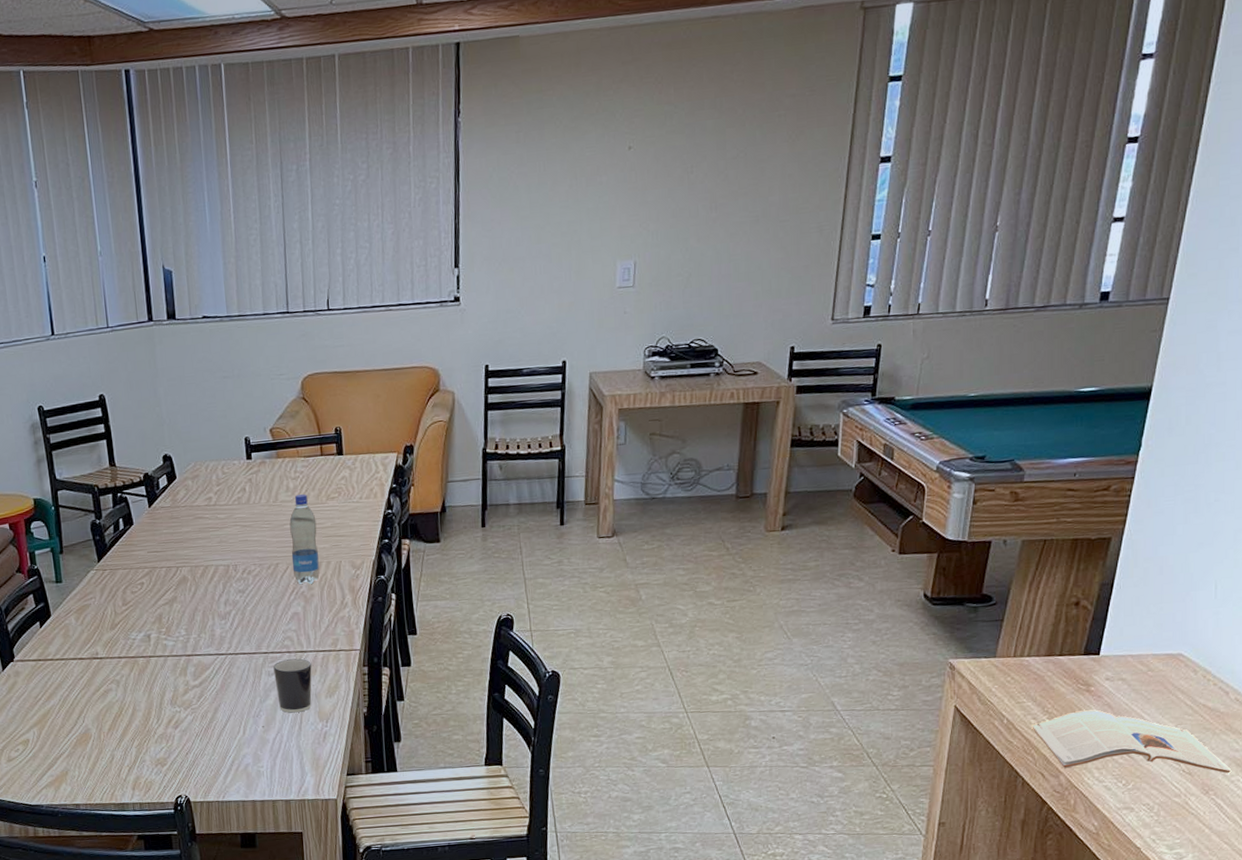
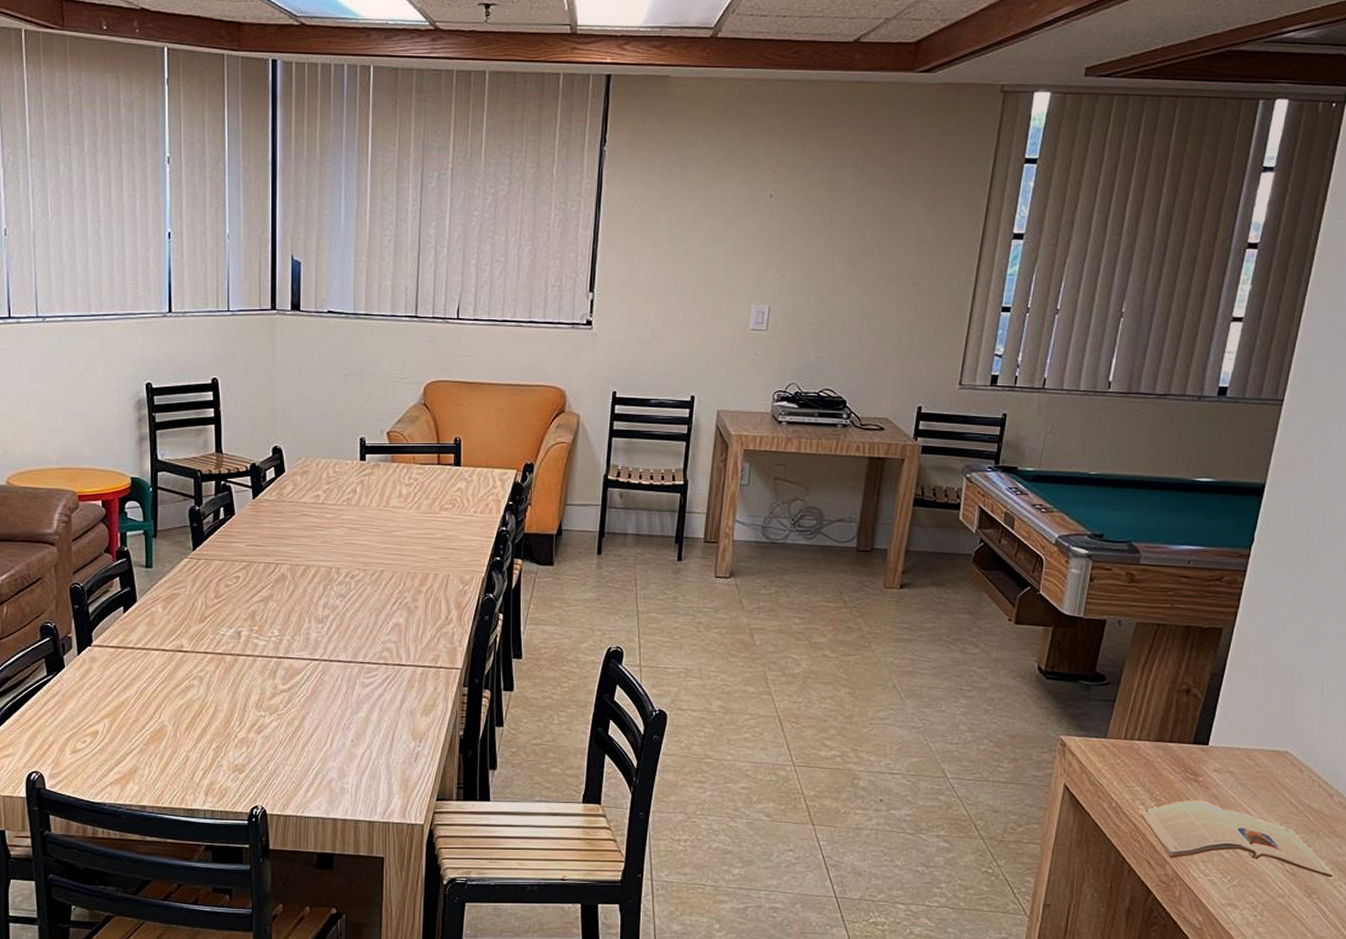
mug: present [273,658,312,713] -> none [369,672,409,729]
bottle: present [289,494,320,585] -> none [398,502,427,595]

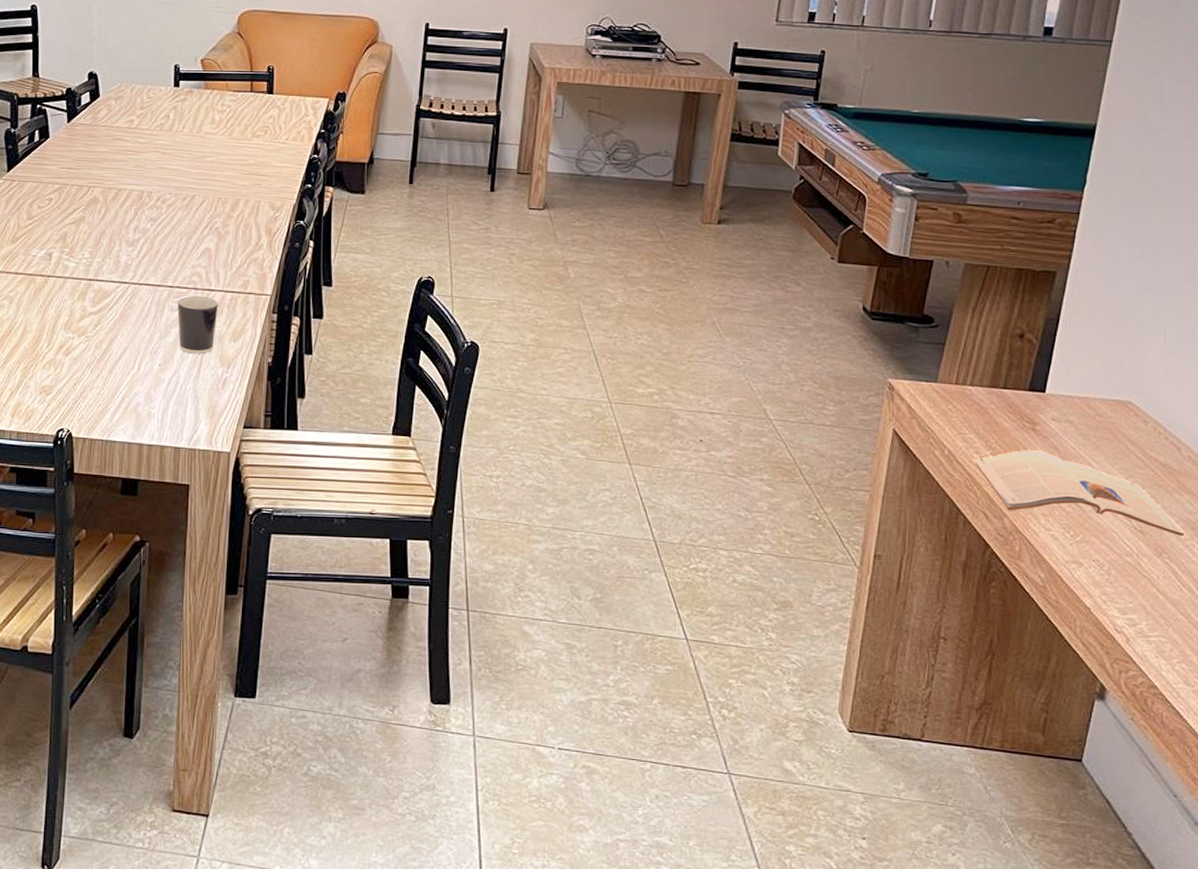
mug: none [369,672,409,729] -> present [178,296,218,354]

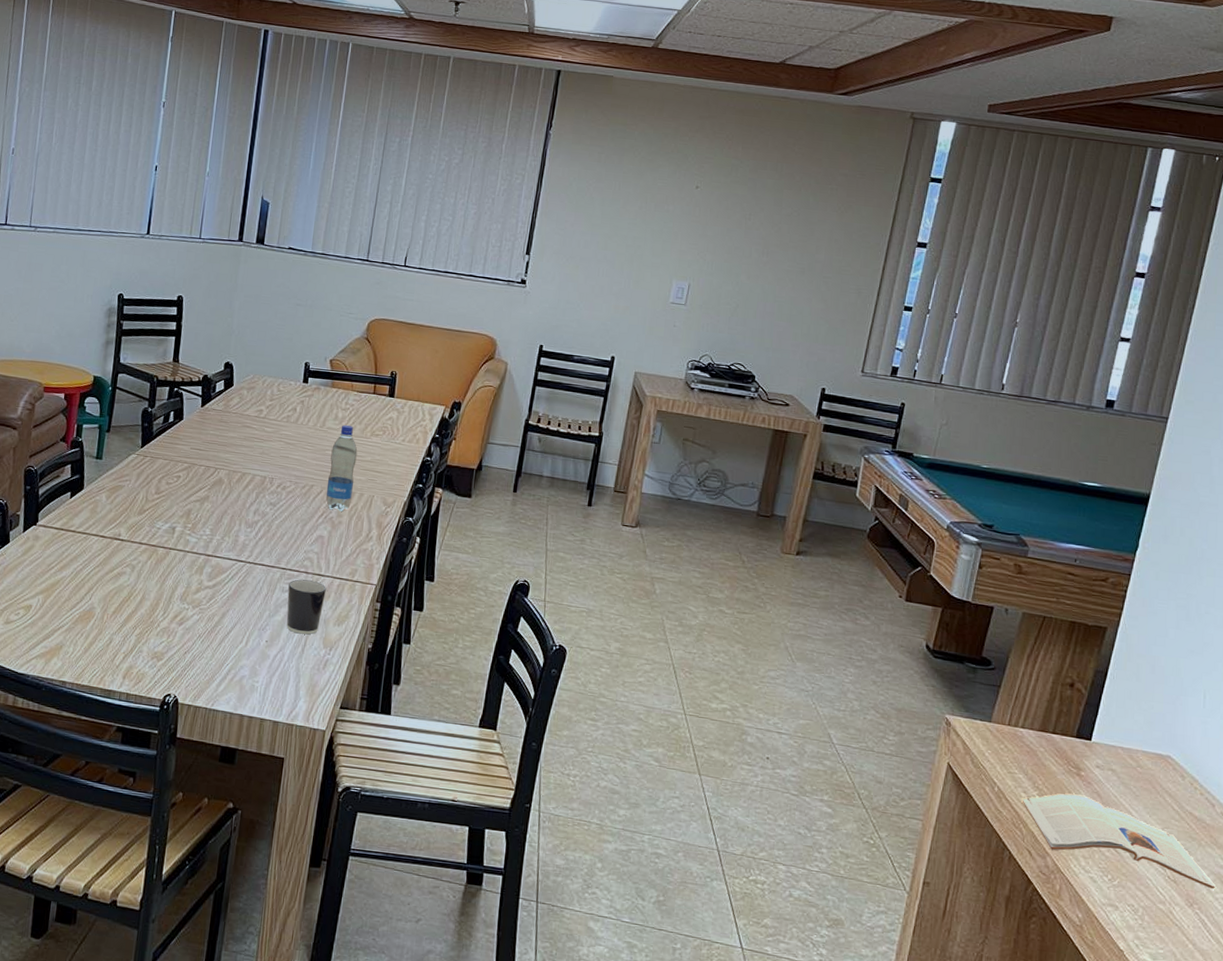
bottle: none [209,128,239,221] -> present [325,425,358,512]

